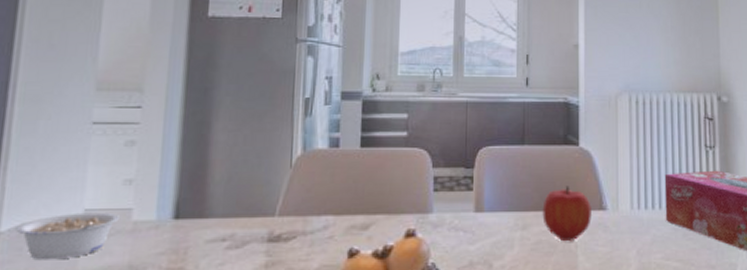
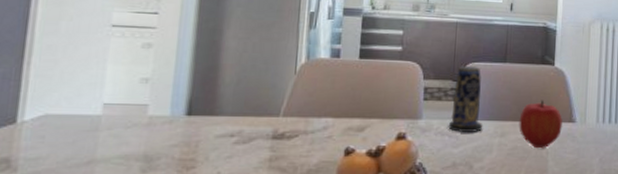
legume: present [16,212,119,261] -> none [38,106,136,148]
candle: none [464,149,502,226] -> present [449,65,483,132]

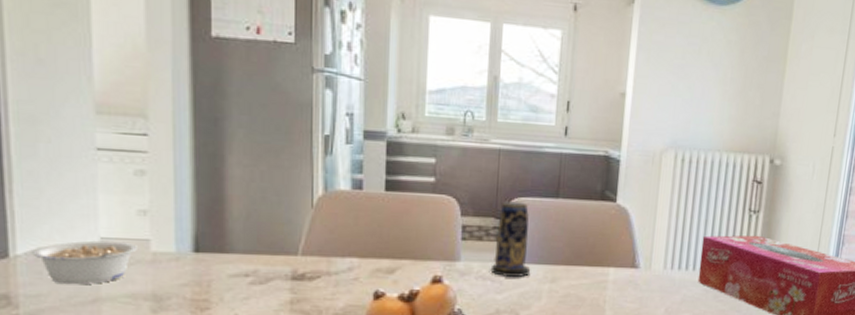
legume: none [38,106,136,148] -> present [32,240,137,285]
fruit: present [519,100,563,149] -> none [572,242,624,297]

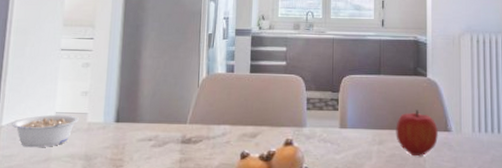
candle: present [492,200,531,277] -> none [331,77,362,140]
fruit: none [572,242,624,297] -> present [396,110,439,157]

